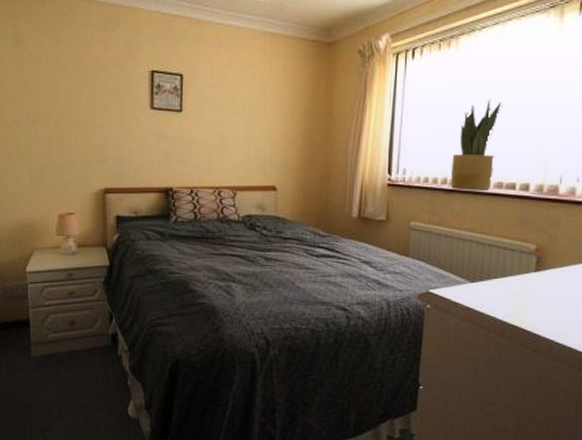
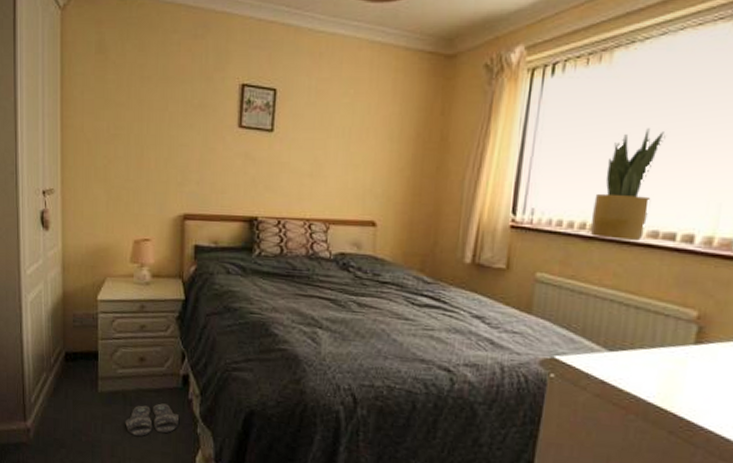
slippers: none [59,362,110,395] -> present [125,403,179,437]

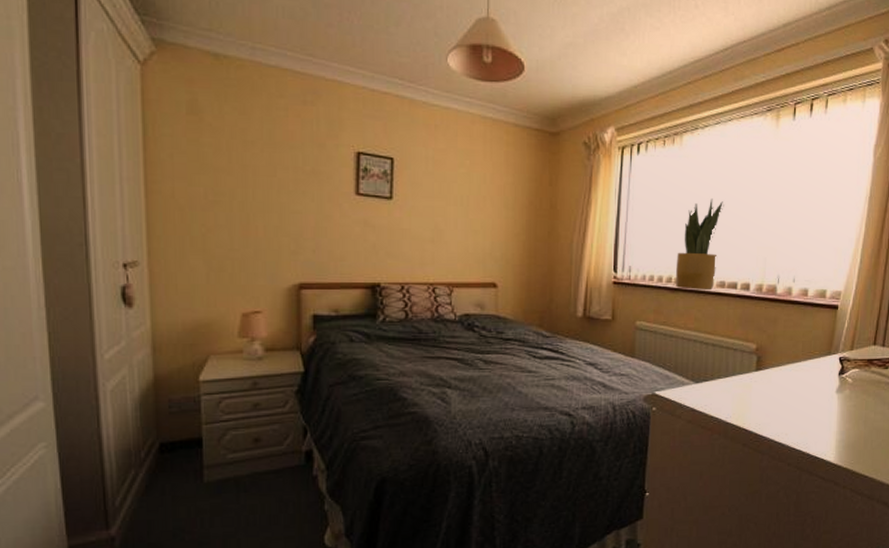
slippers: present [125,403,179,437] -> none [239,484,303,525]

